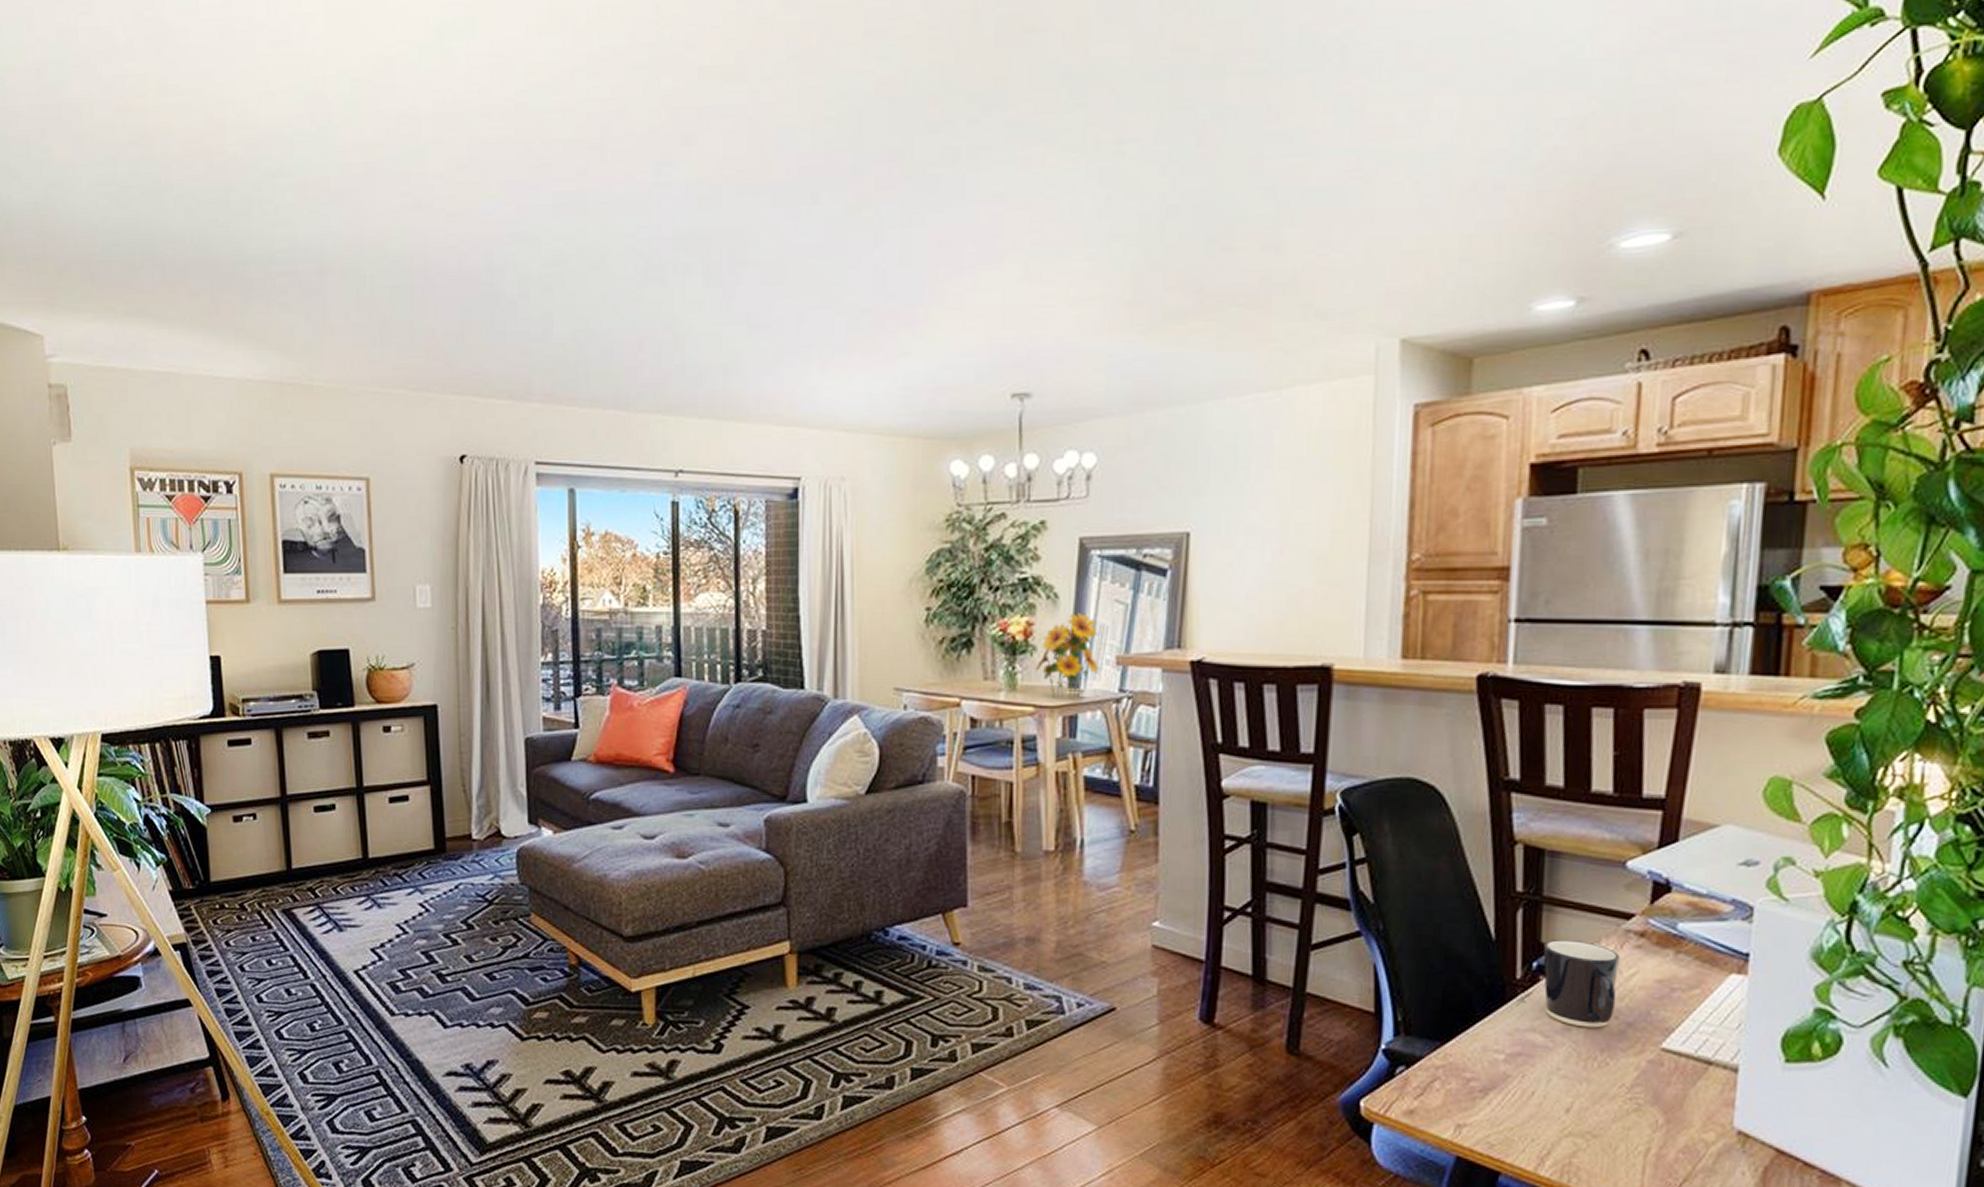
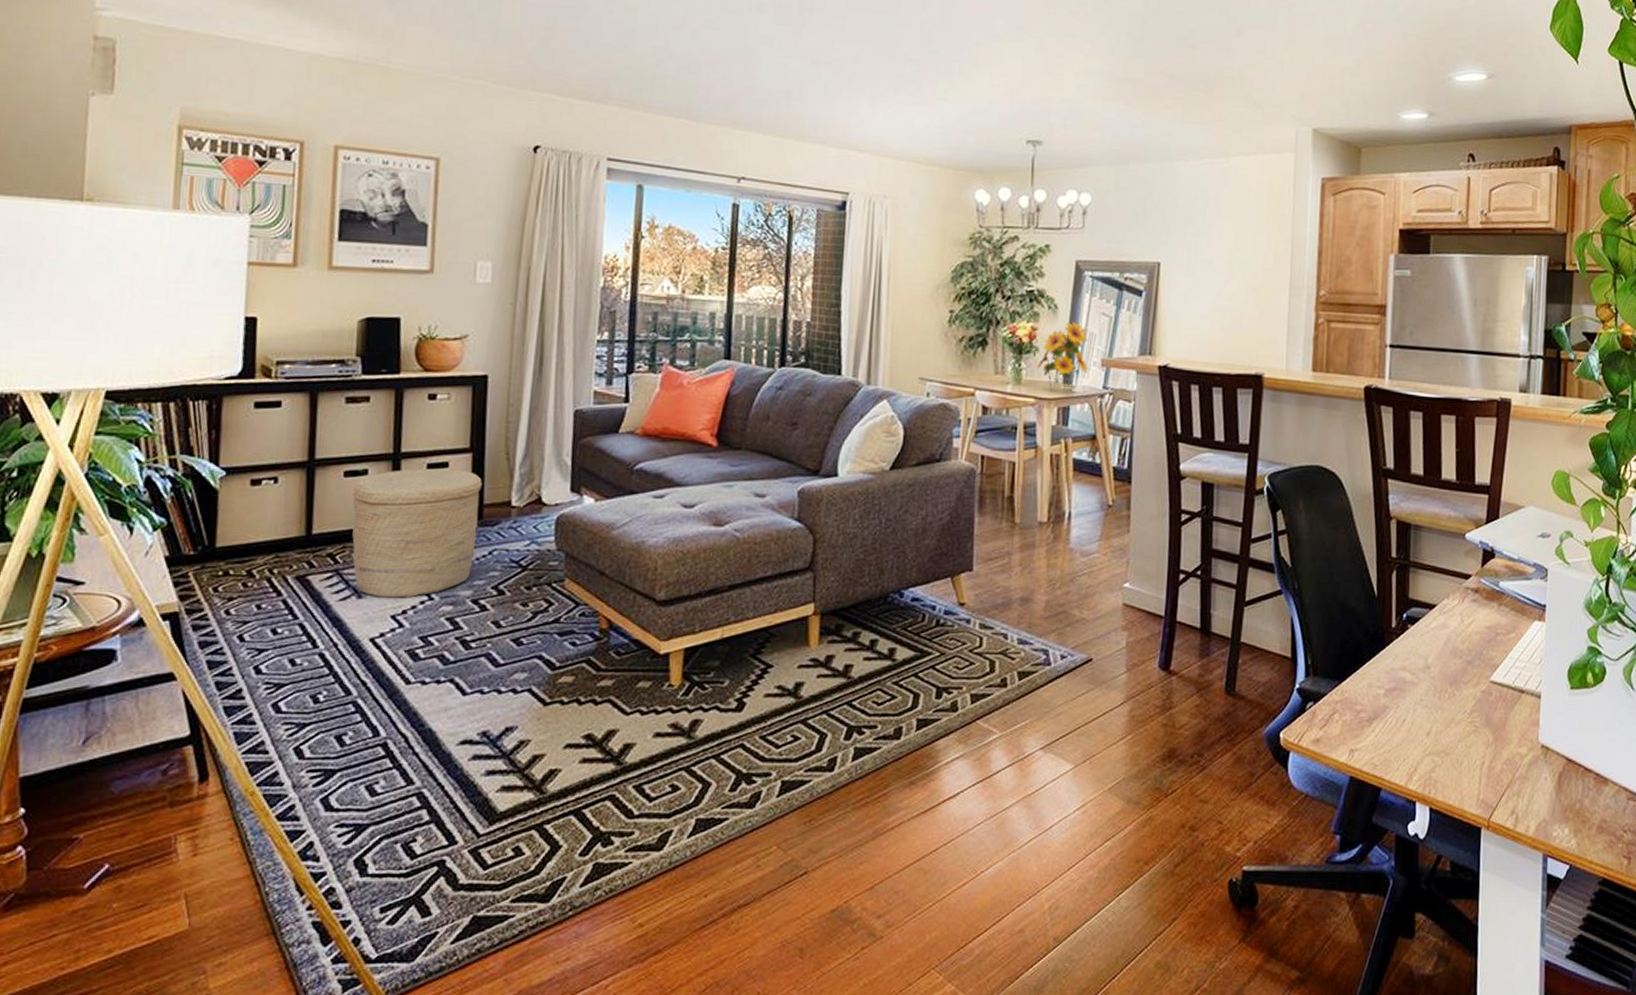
basket: none [324,802,442,932] -> present [352,468,482,598]
mug: present [1543,940,1620,1028] -> none [1410,596,1462,666]

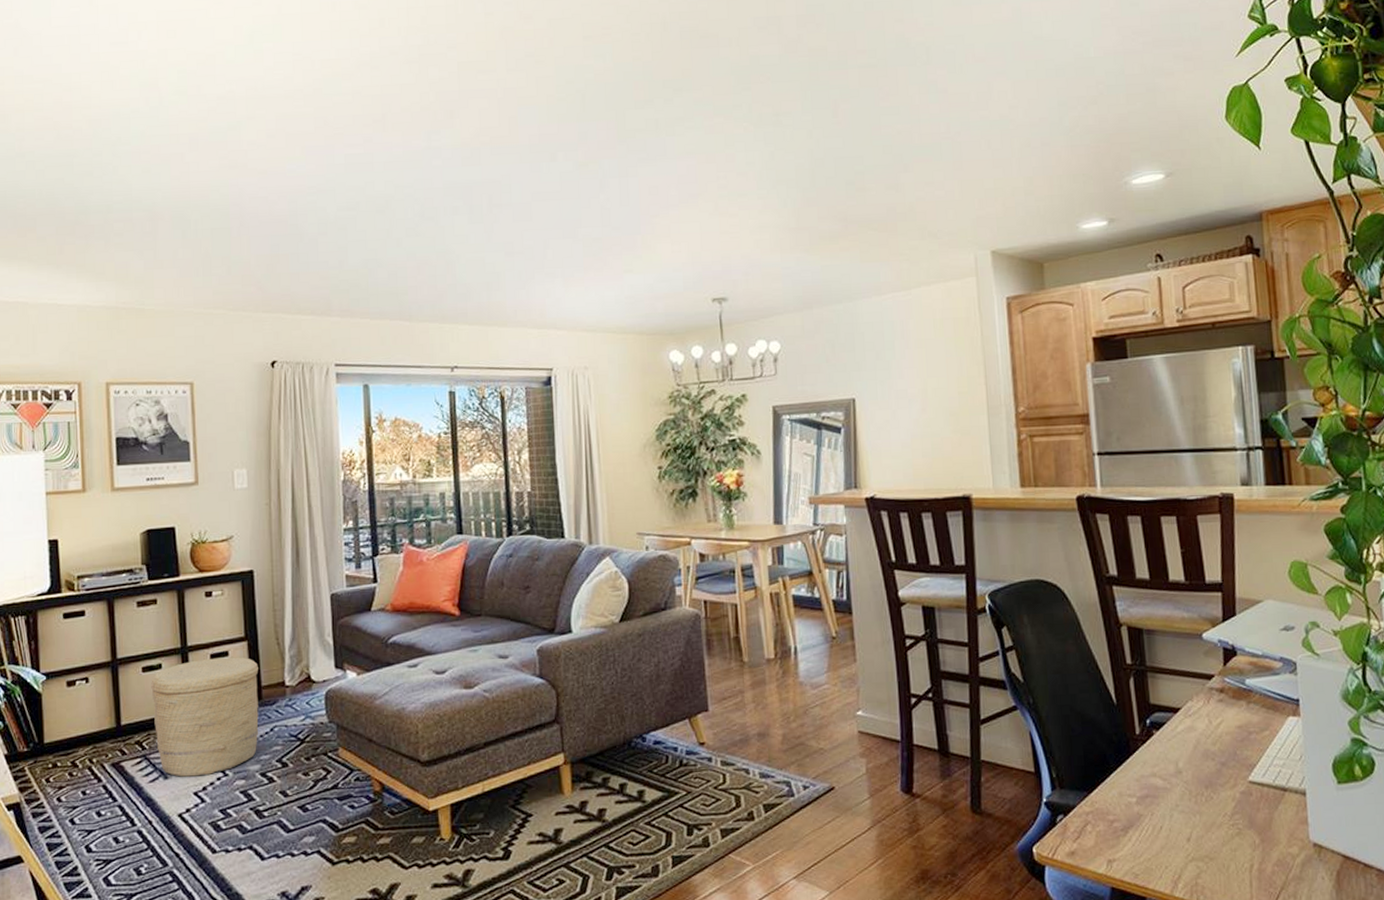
flower bouquet: present [1037,321,1088,393] -> none [747,464,796,534]

